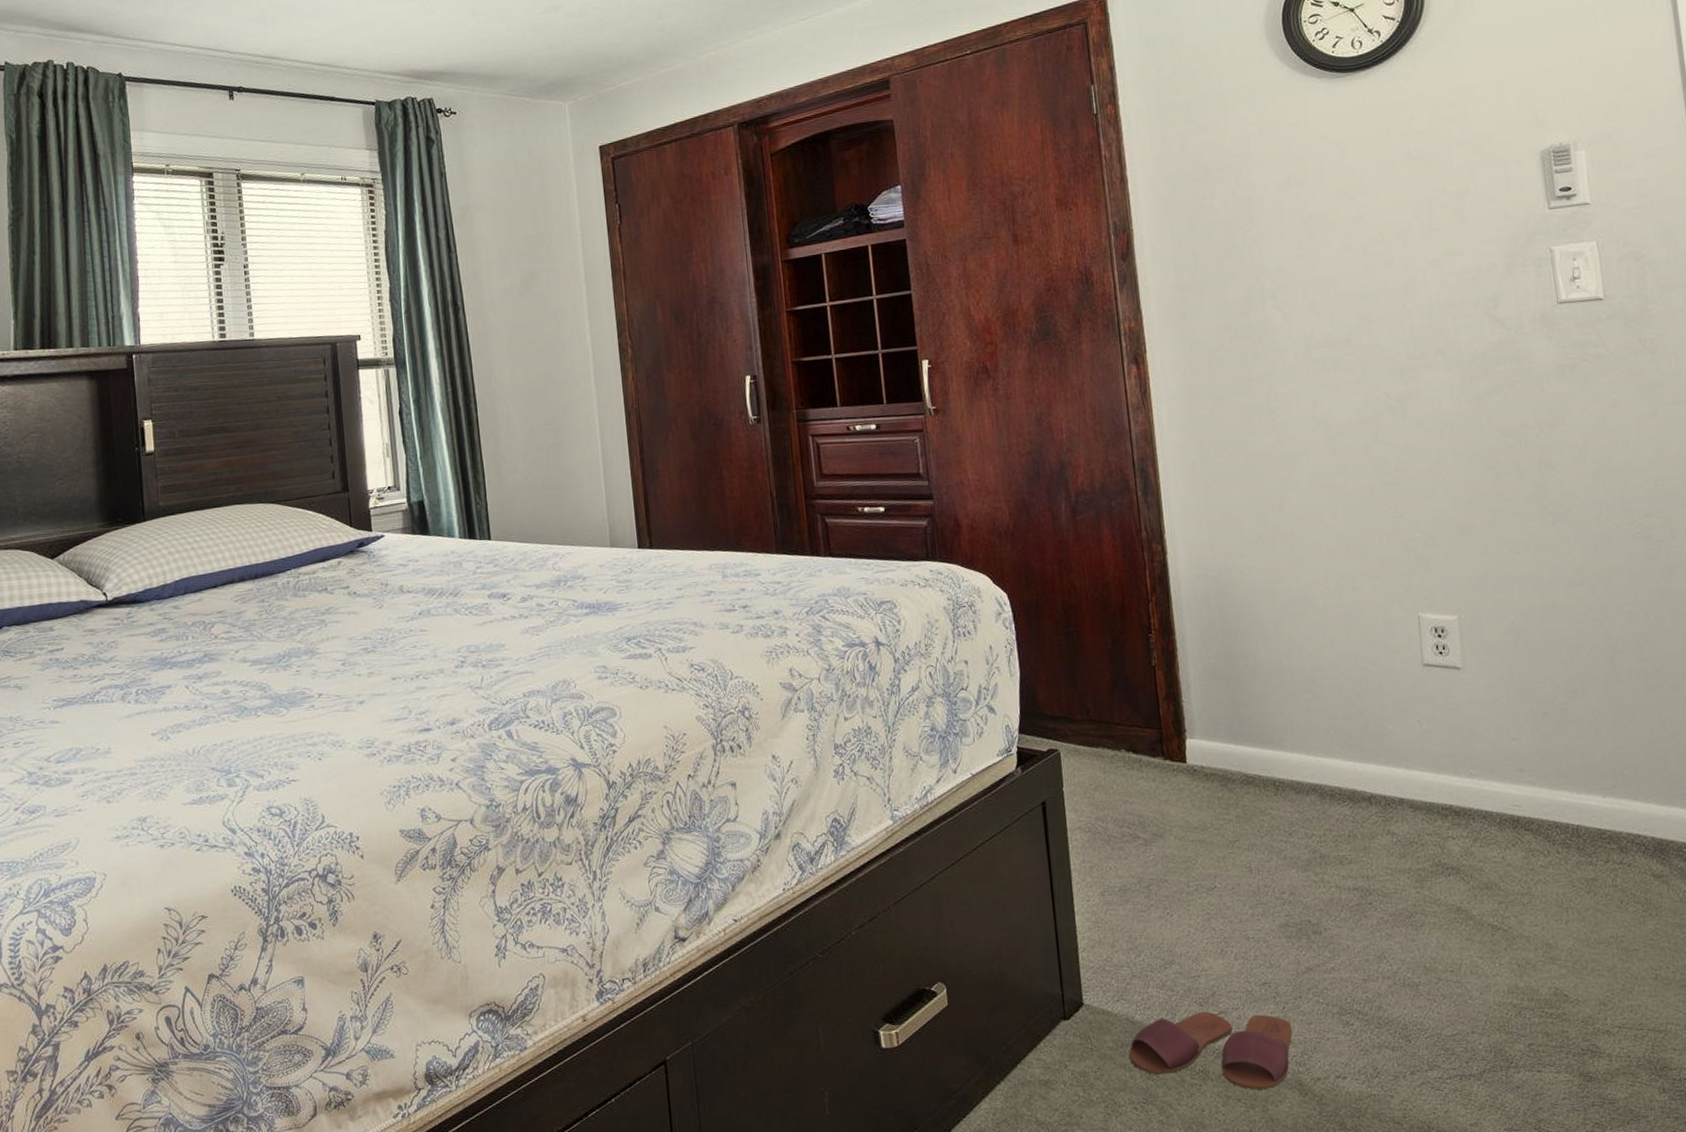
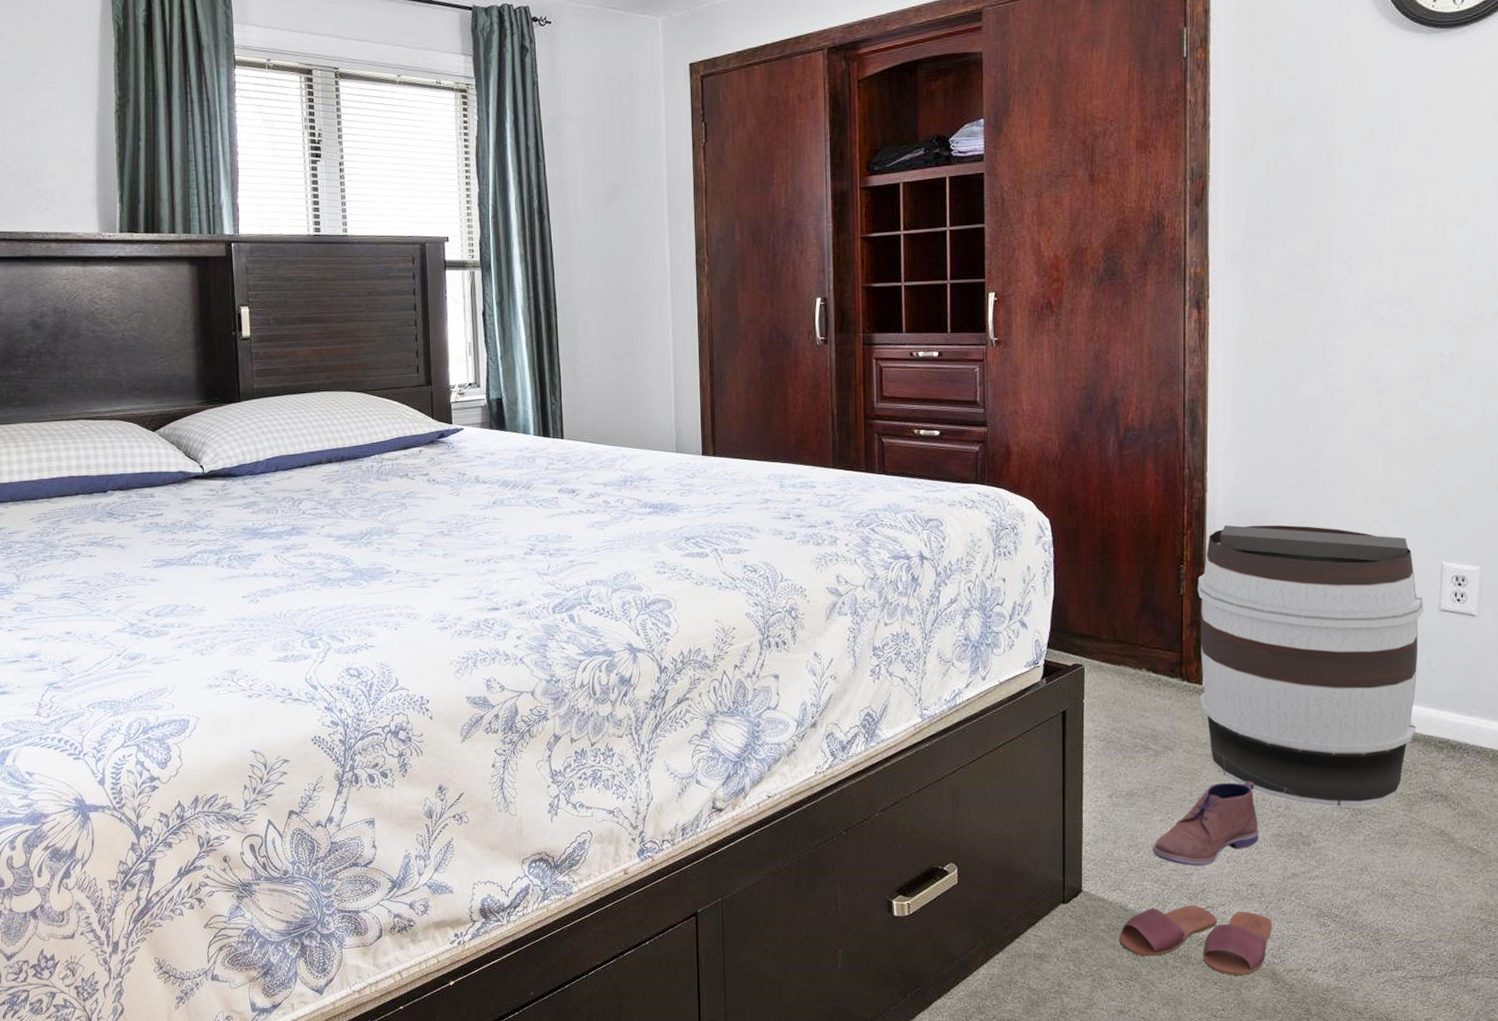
shoe: none [1153,866,1266,967] -> present [1152,781,1259,866]
barrel: none [1168,584,1416,889] -> present [1197,525,1423,808]

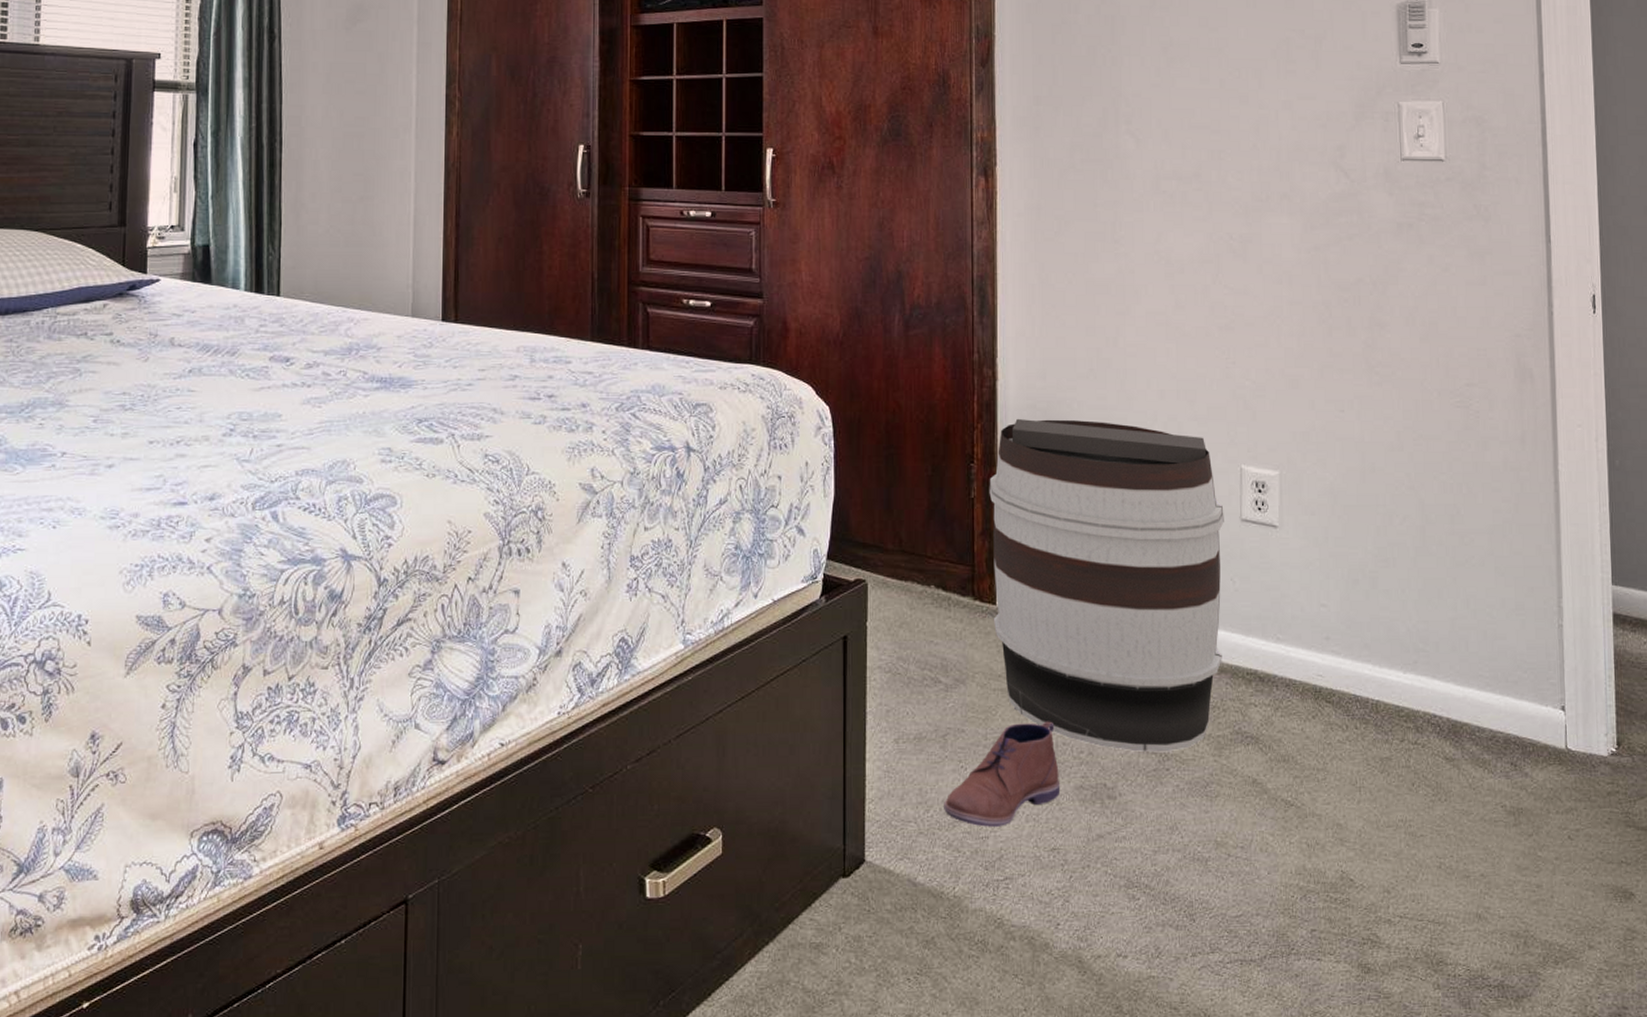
slippers: present [1120,905,1273,975] -> none [908,876,1078,965]

